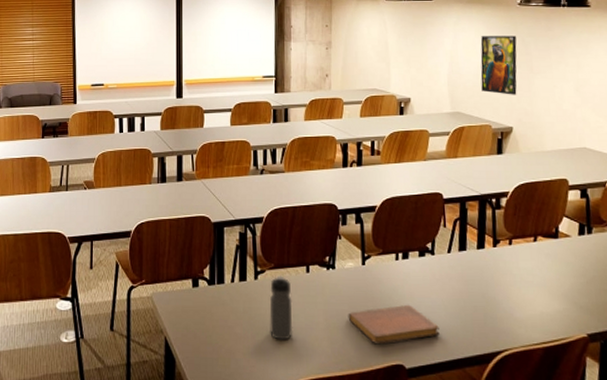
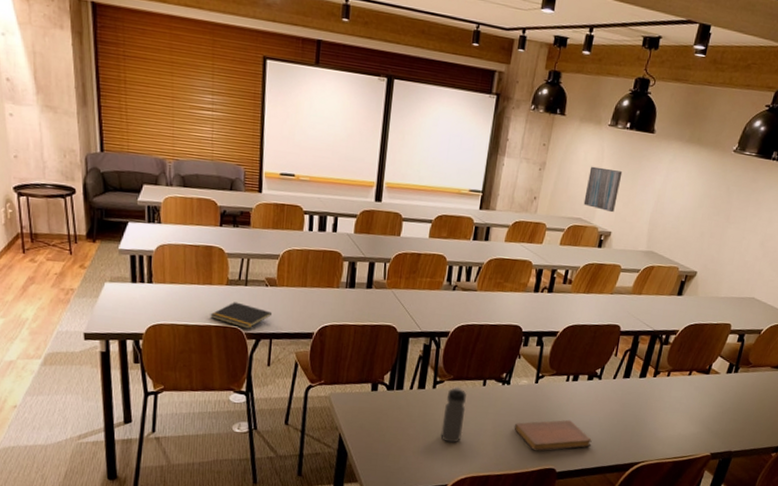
notepad: none [36,207,92,233] -> present [210,302,273,329]
wall art: none [375,38,409,79] -> present [583,166,623,213]
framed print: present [480,36,517,95] -> none [678,178,723,242]

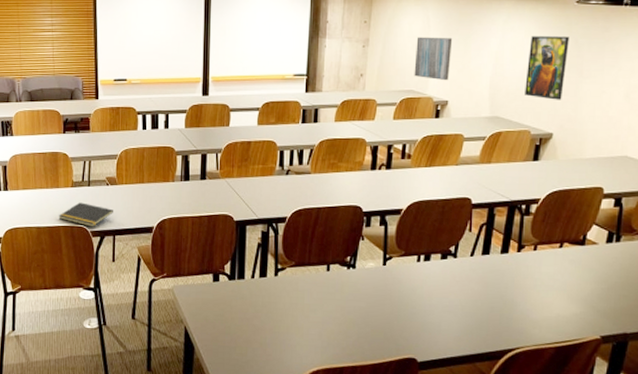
water bottle: present [440,386,467,443] -> none [287,273,311,333]
notebook: present [514,419,592,451] -> none [365,303,454,339]
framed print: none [678,178,723,242] -> present [525,36,569,100]

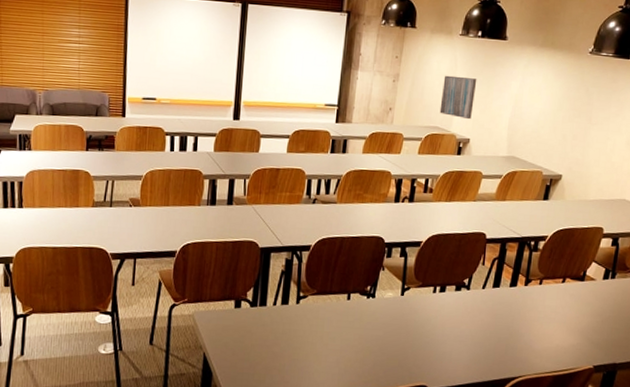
notepad: present [58,202,114,227] -> none [76,223,137,249]
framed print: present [525,36,569,100] -> none [539,82,581,144]

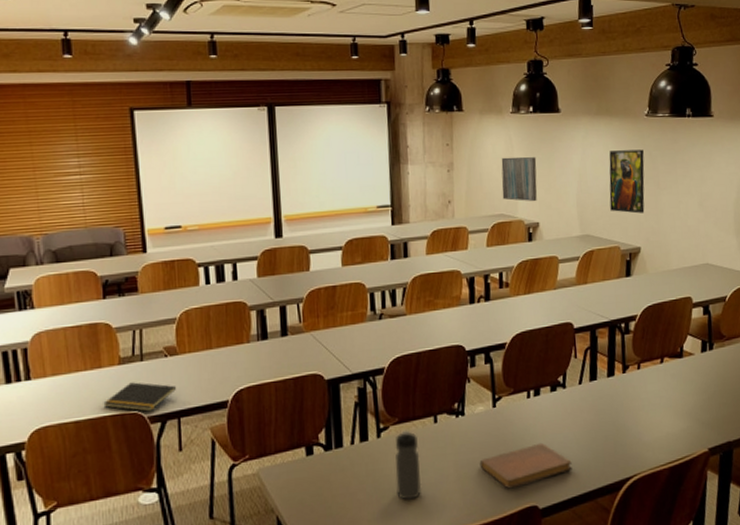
notepad: none [76,223,137,249] -> present [103,382,177,412]
water bottle: none [306,301,331,360] -> present [395,430,422,500]
notebook: none [381,333,464,367] -> present [479,442,572,489]
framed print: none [539,82,581,144] -> present [609,149,645,214]

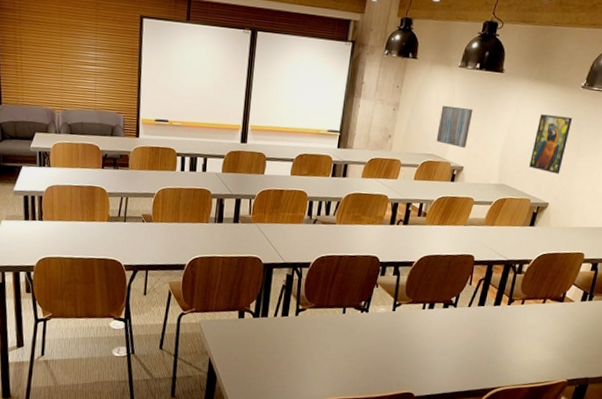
notepad: present [103,382,177,412] -> none [93,236,149,261]
water bottle: present [395,430,422,500] -> none [303,314,327,368]
notebook: present [479,442,572,489] -> none [373,346,449,376]

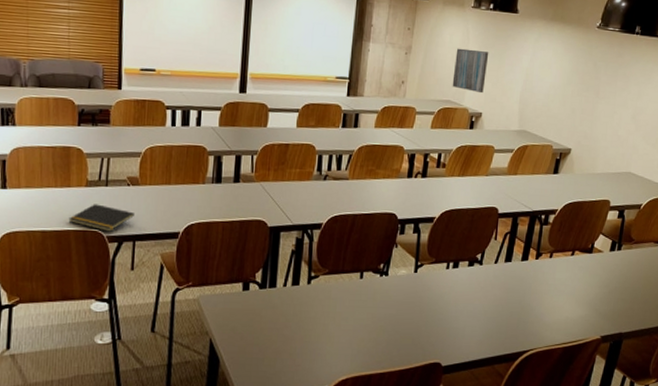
notepad: none [93,236,149,261] -> present [68,204,135,232]
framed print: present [529,114,572,174] -> none [549,56,589,118]

